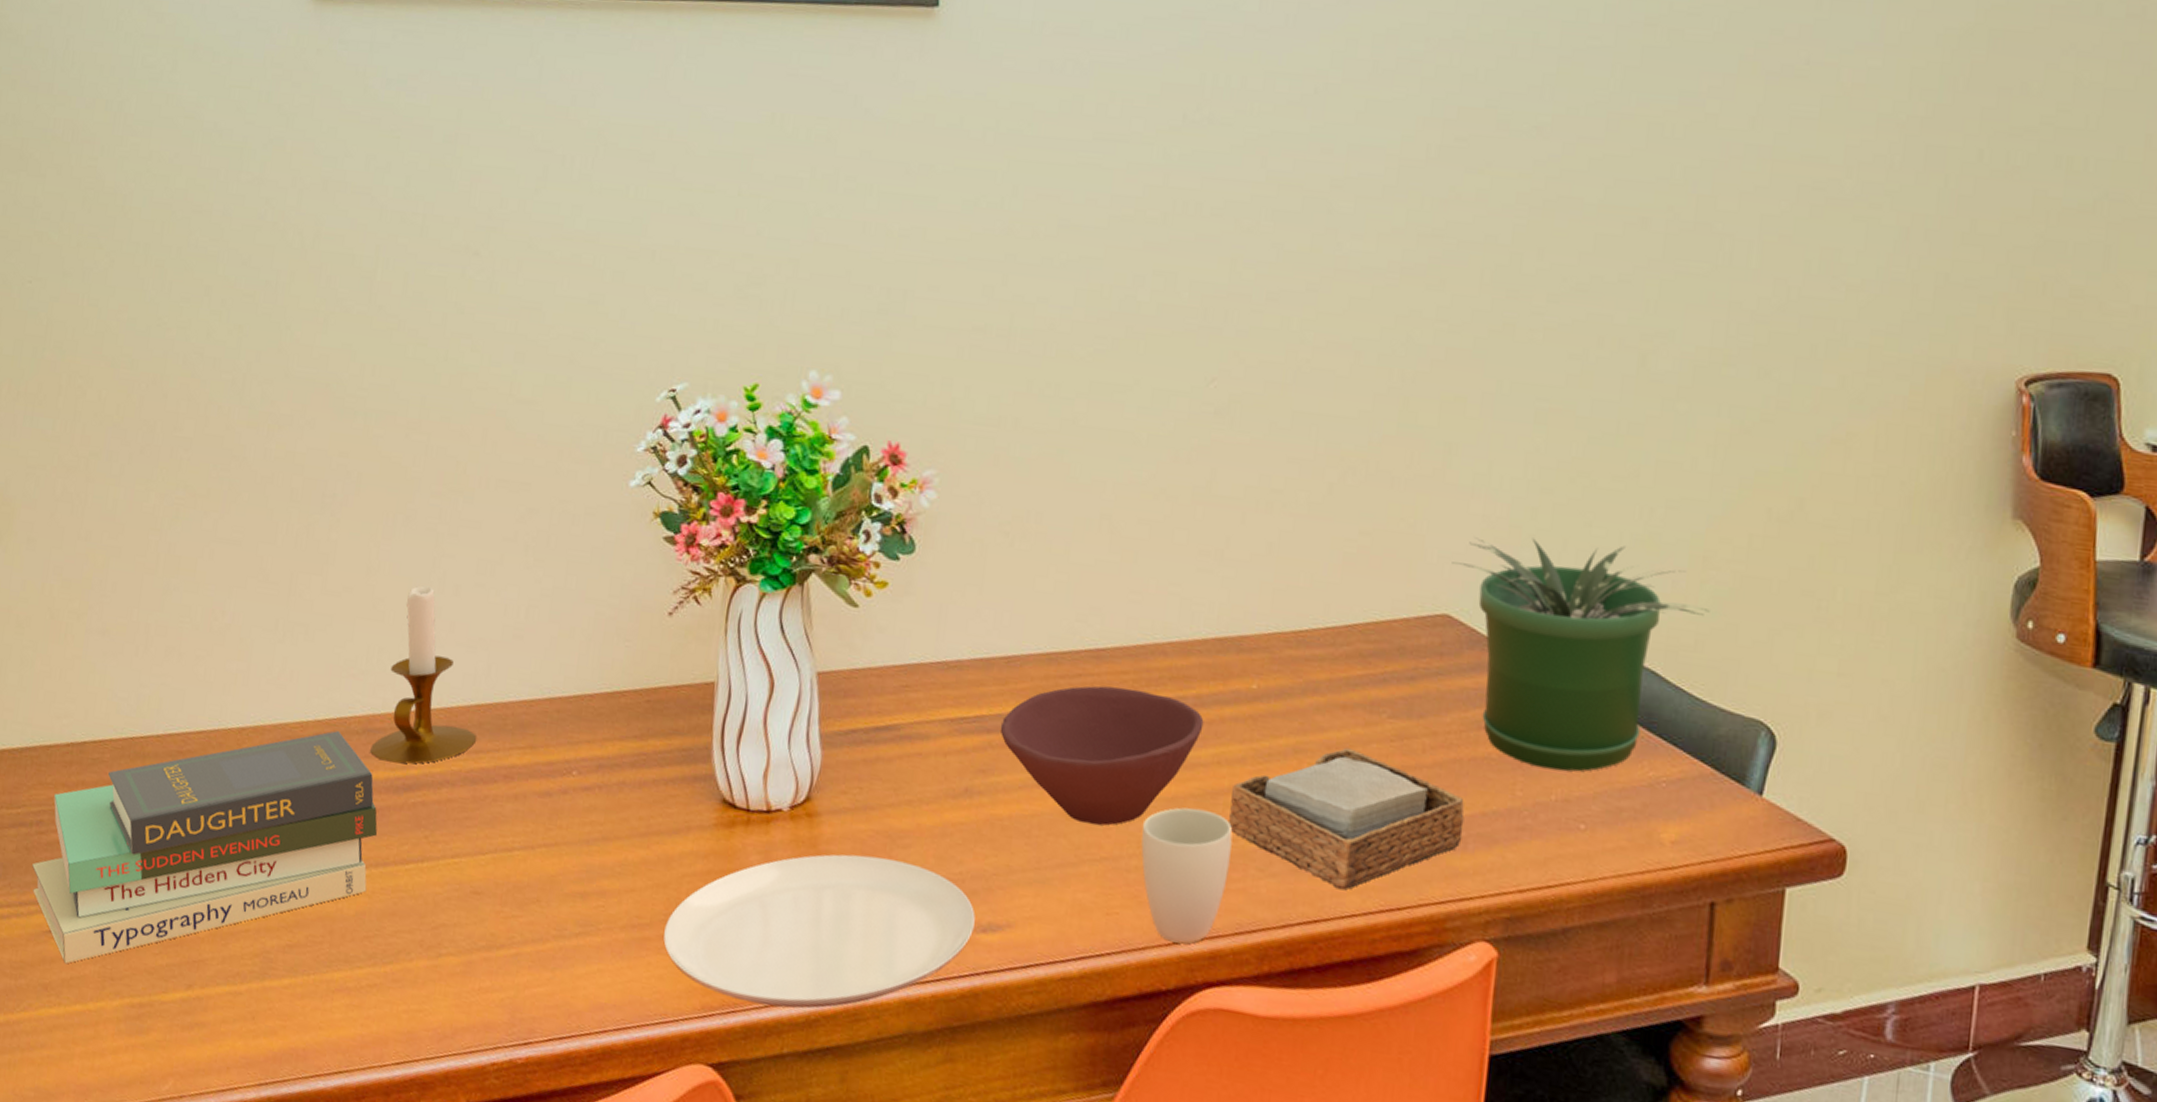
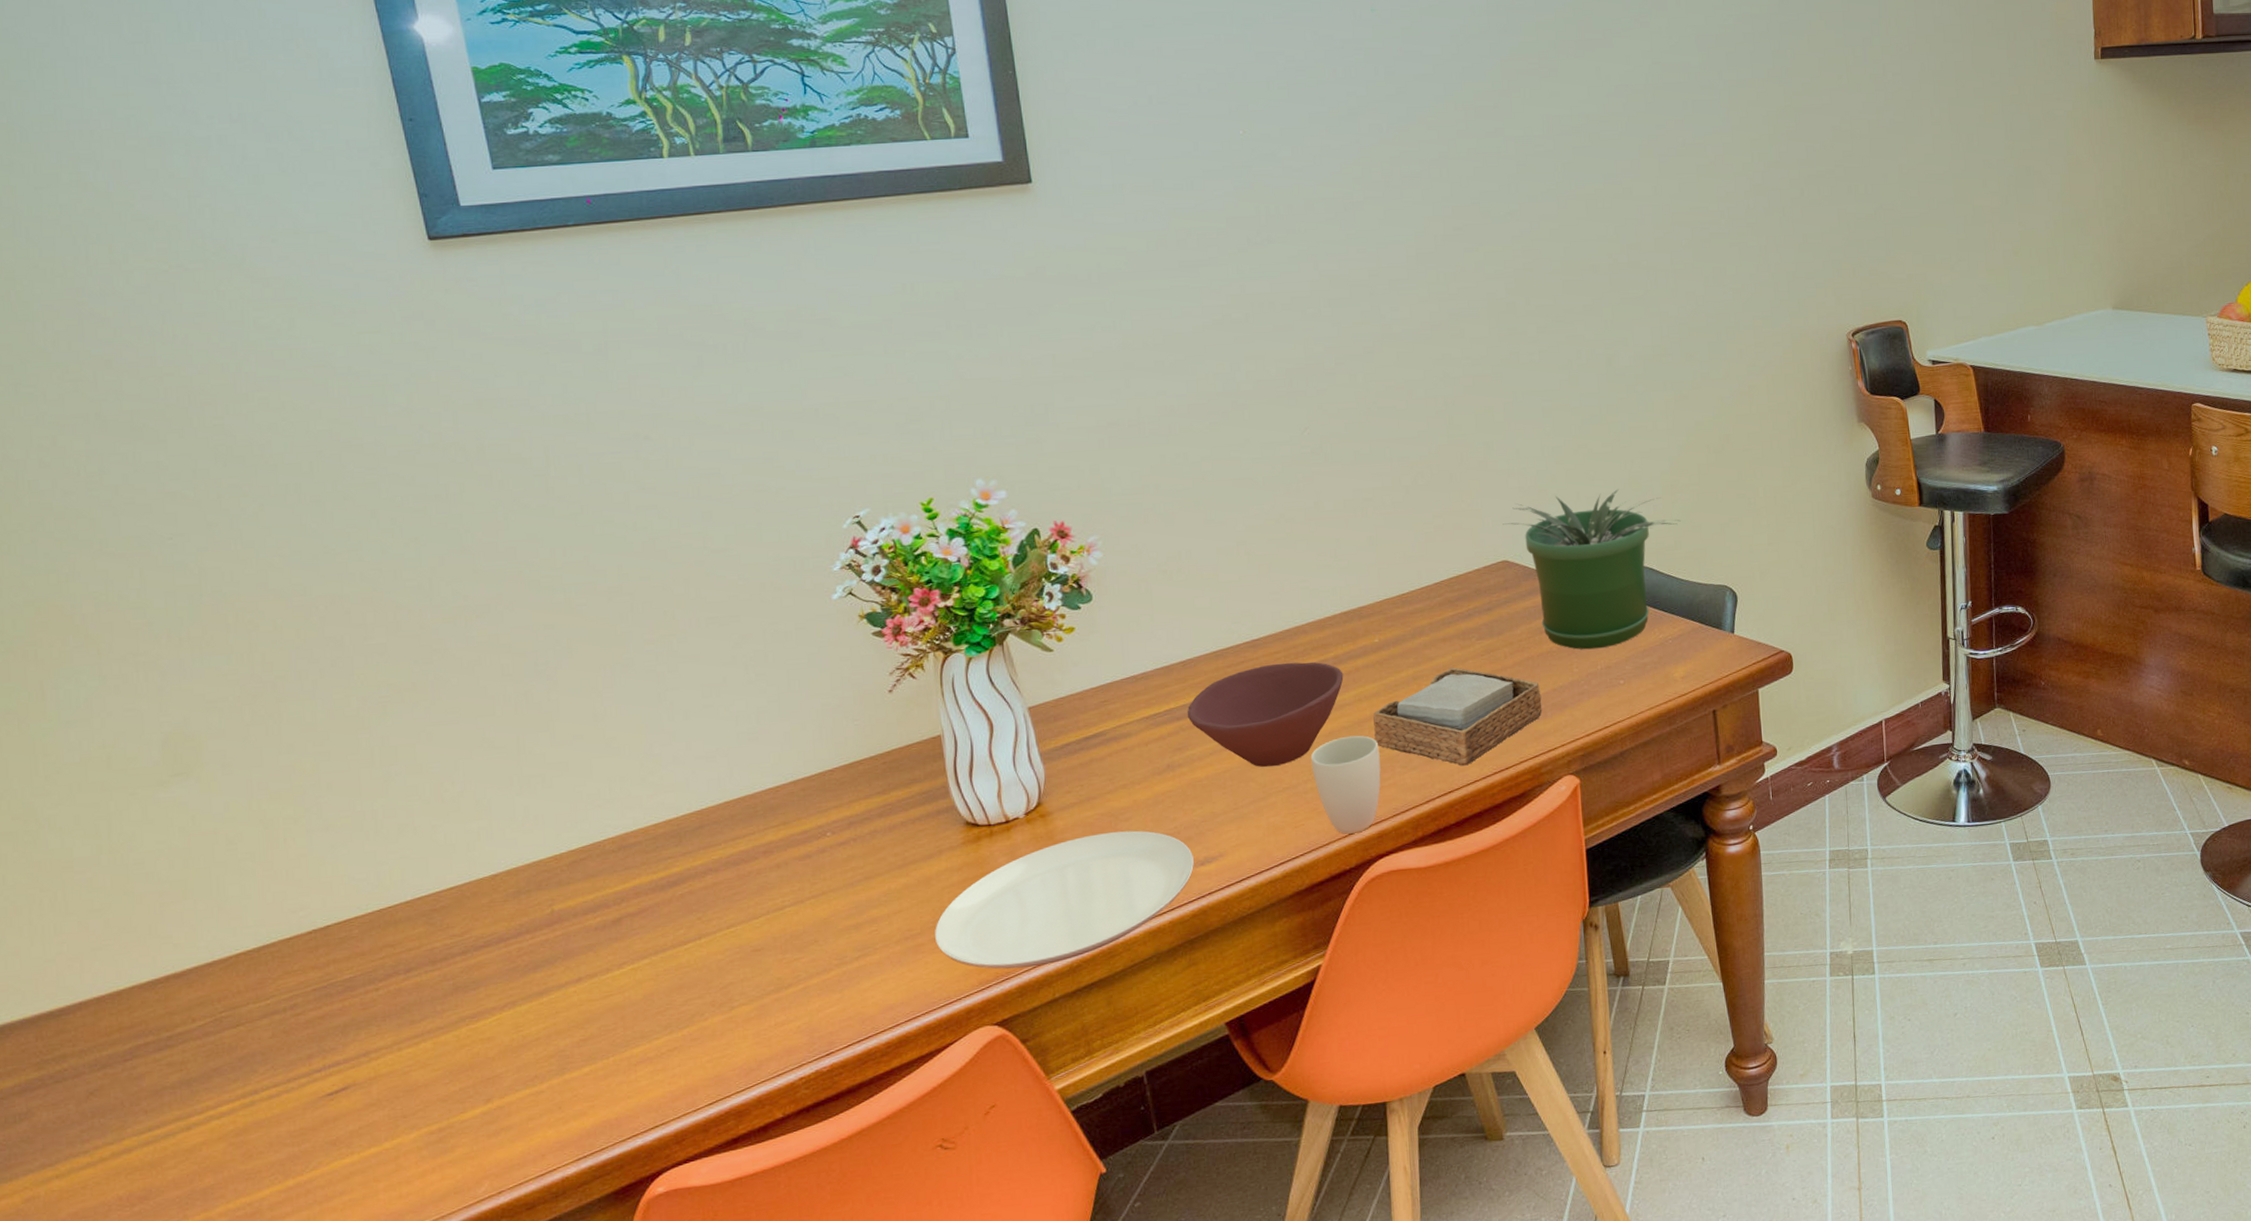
books: present [32,731,378,964] -> none [294,854,652,1118]
candlestick: present [370,585,476,764] -> none [629,717,731,868]

